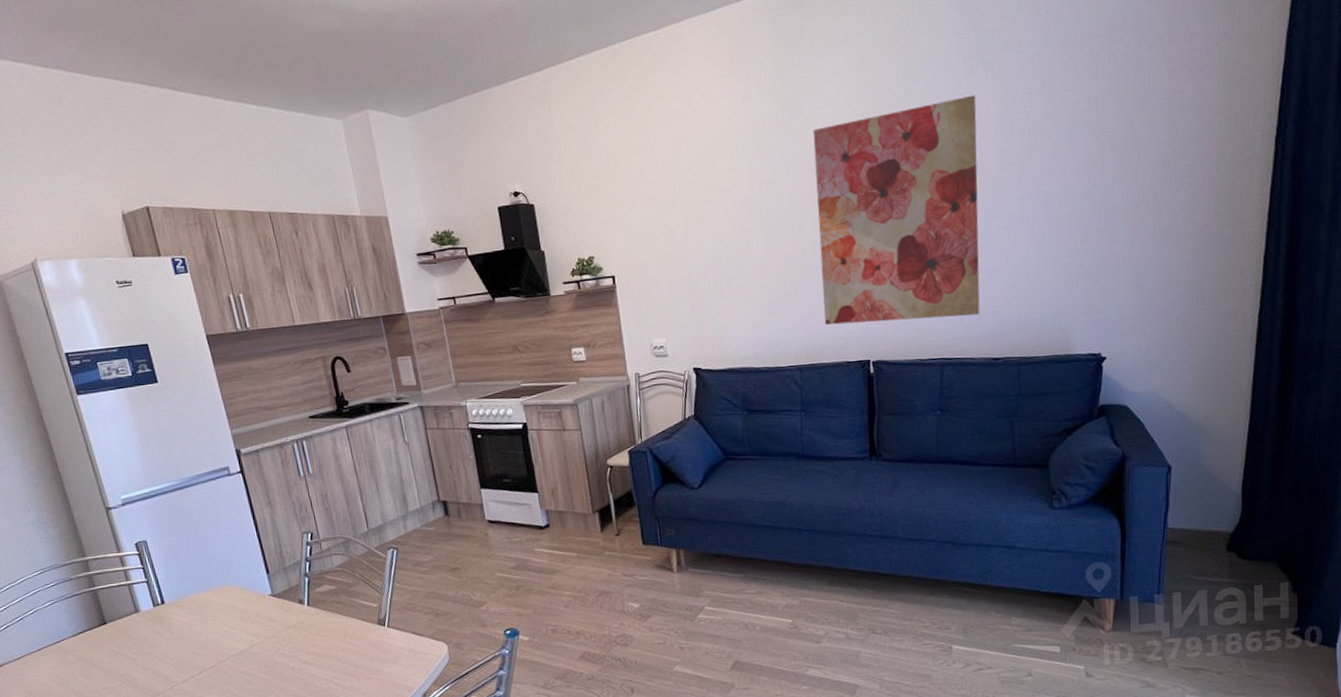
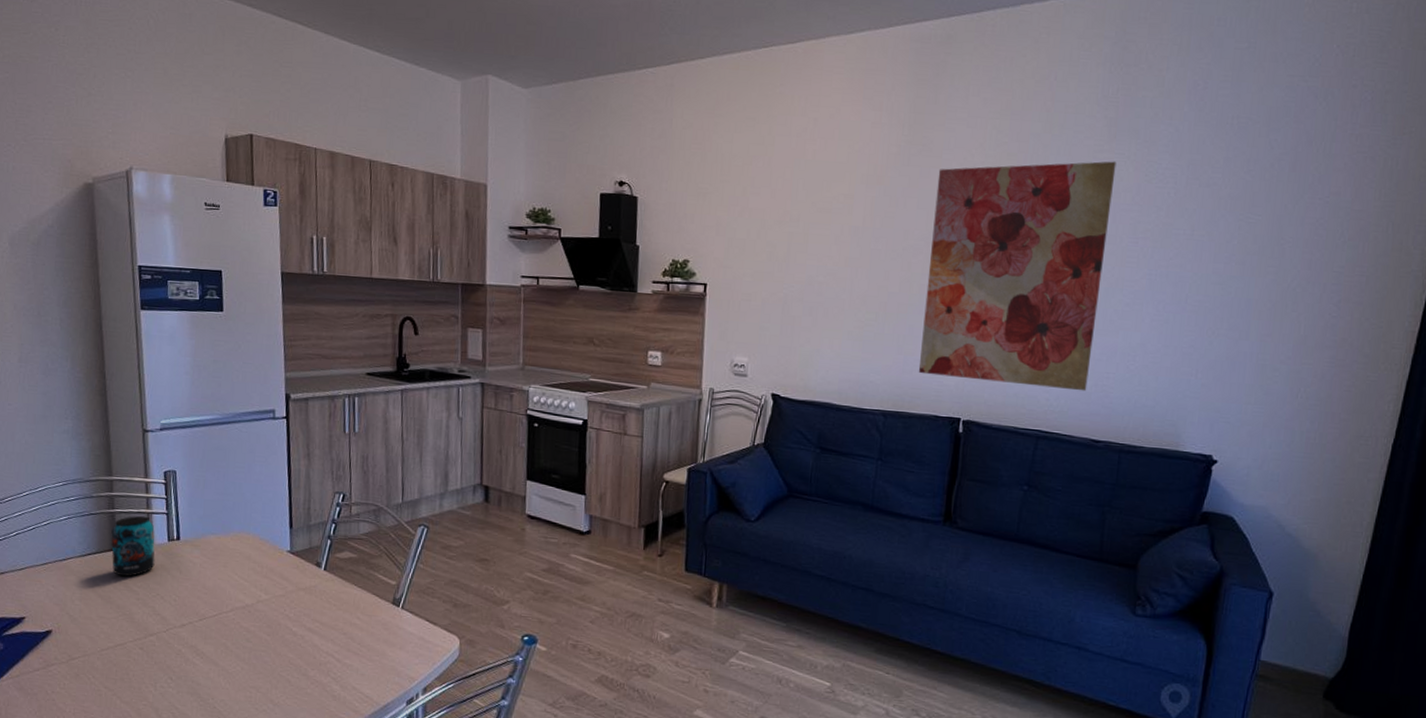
beverage can: none [97,587,146,648] -> present [111,515,155,577]

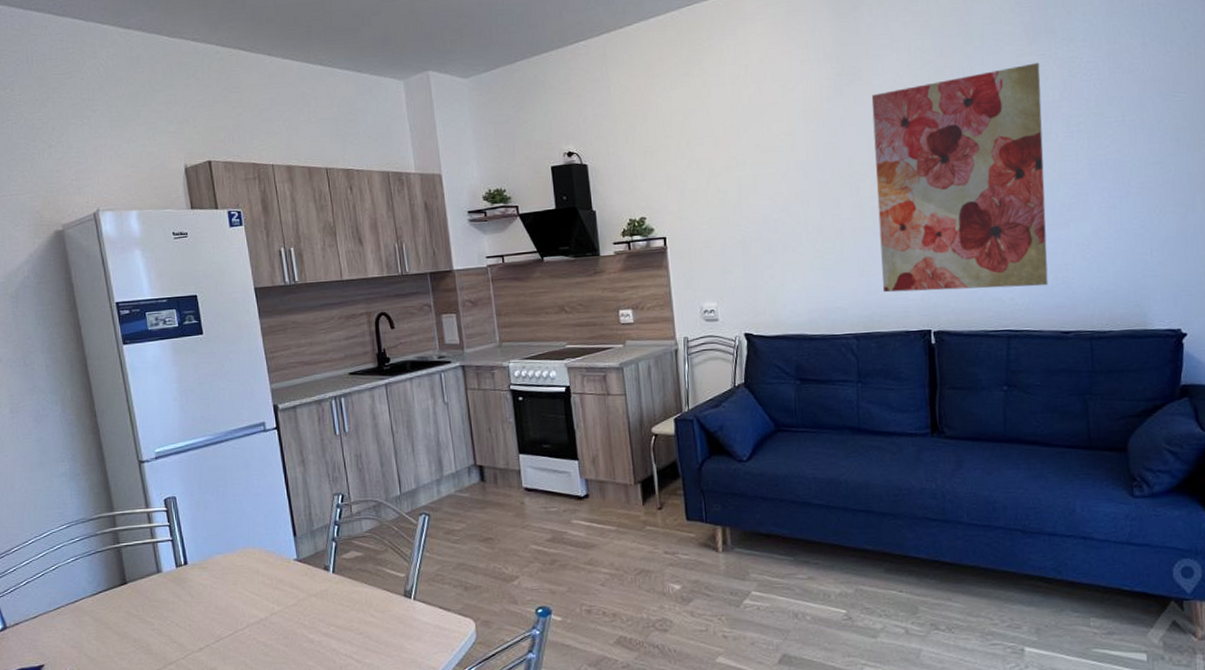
beverage can: present [111,515,155,577] -> none [119,546,166,610]

